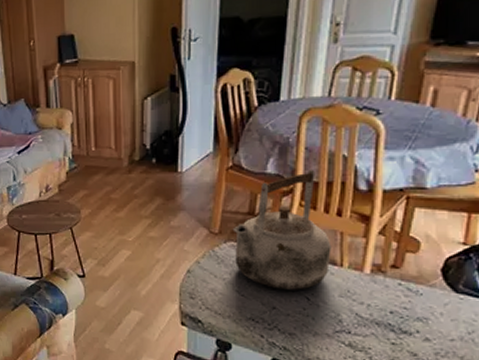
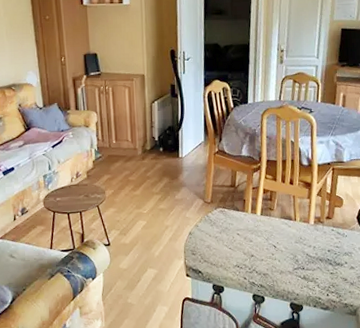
kettle: present [232,169,331,290] -> none [220,151,288,241]

